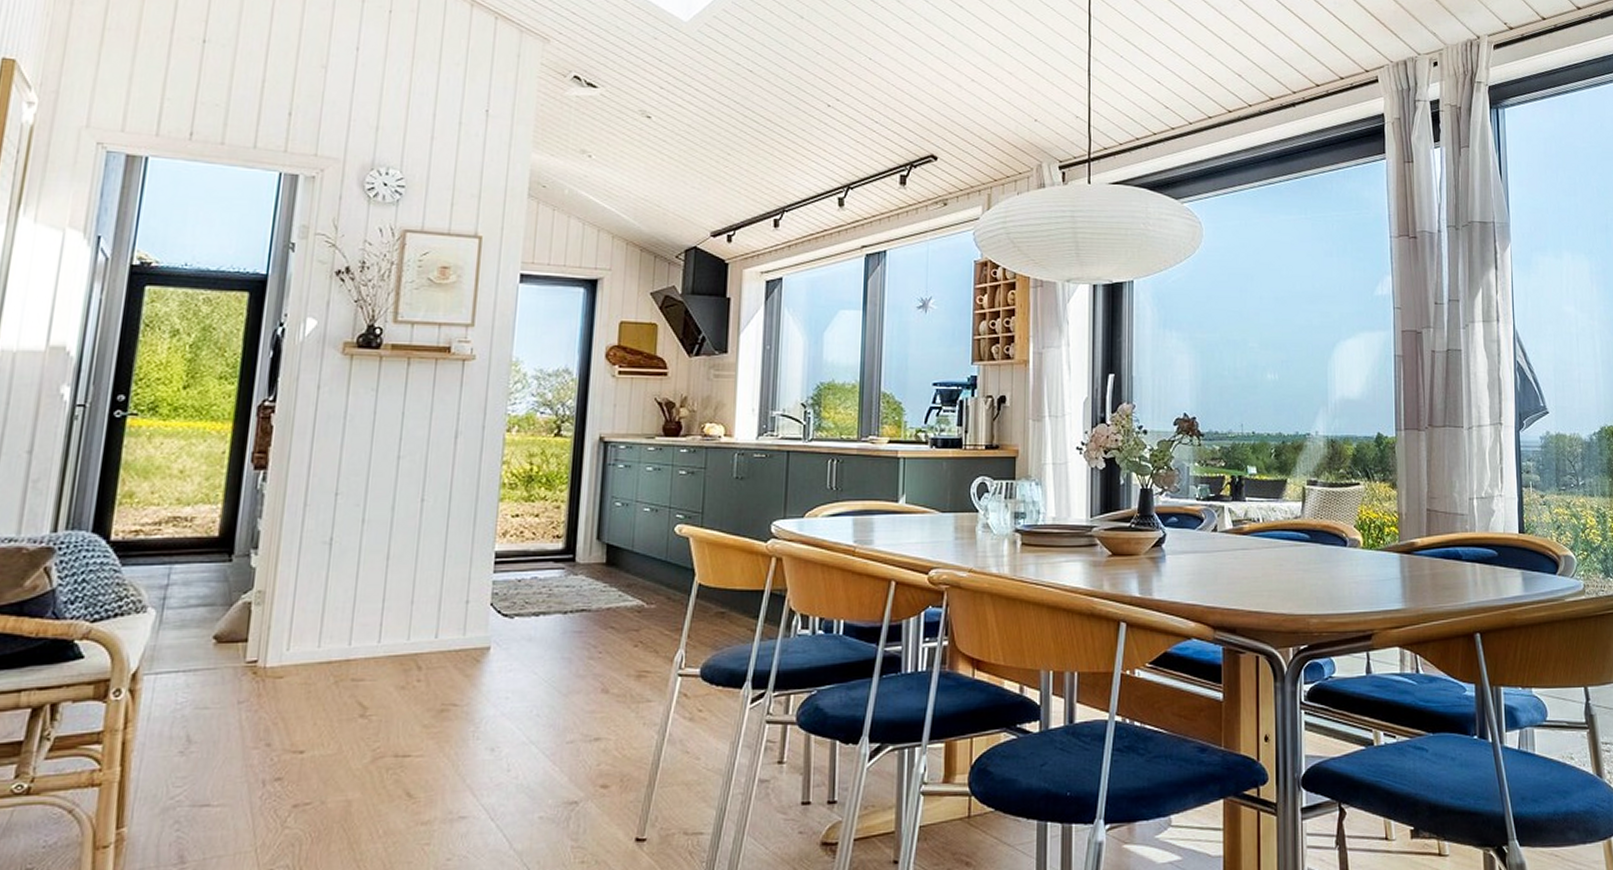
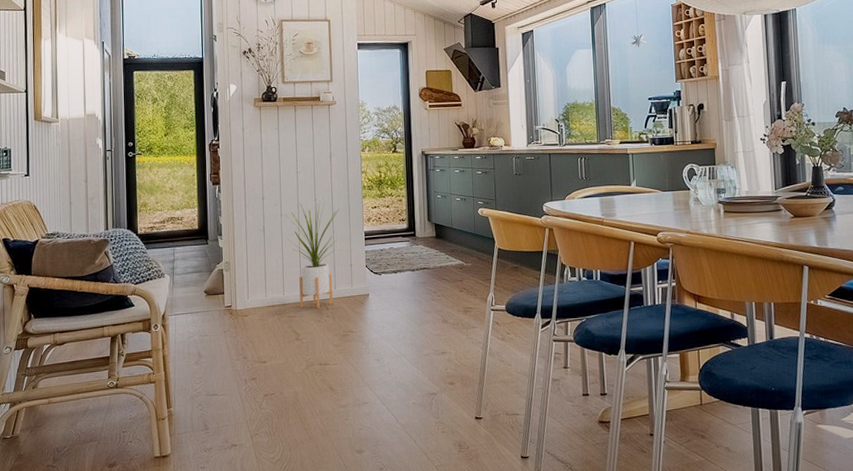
house plant: none [365,501,460,669] -> present [286,200,341,309]

